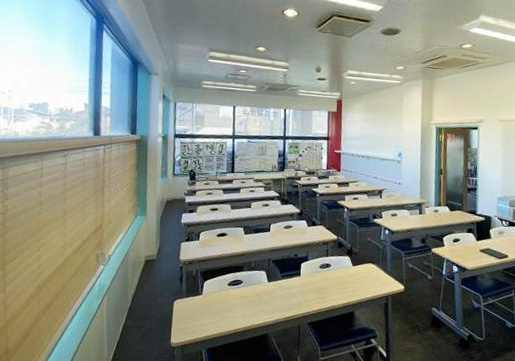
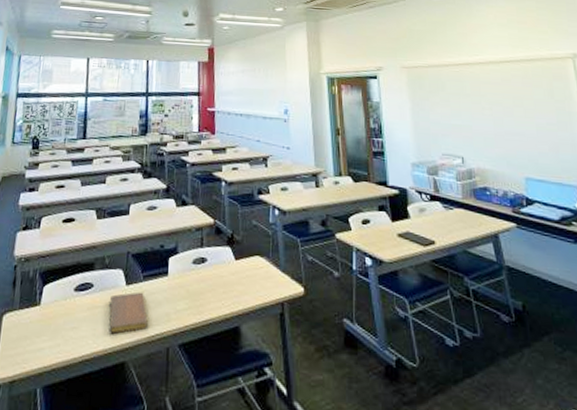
notebook: none [255,287,285,315] -> present [109,292,148,334]

